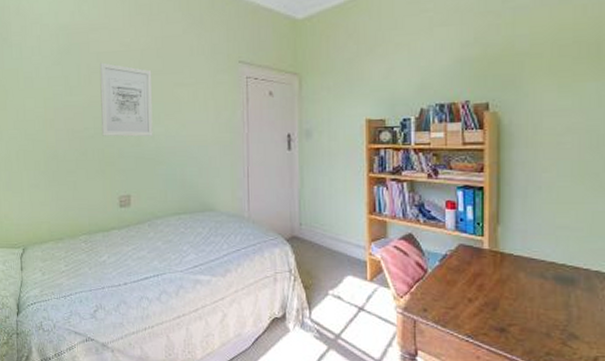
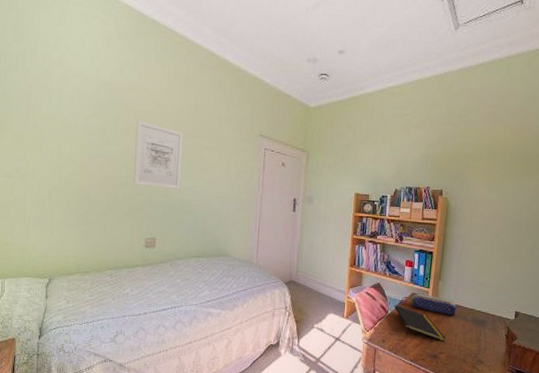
notepad: none [434,261,517,309] -> present [393,305,446,342]
pencil case: none [459,244,527,274] -> present [411,293,457,316]

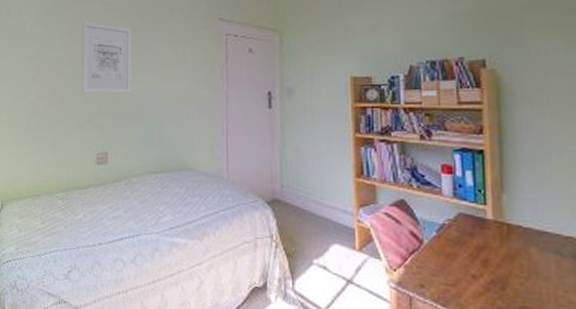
notepad: present [393,305,446,342] -> none [431,231,529,290]
pencil case: present [411,293,457,316] -> none [458,213,540,249]

